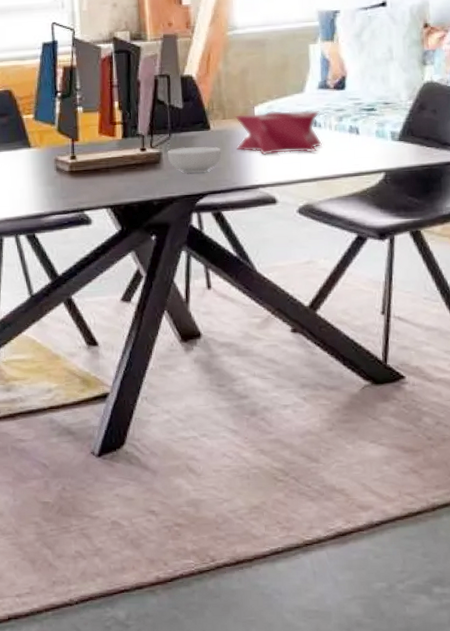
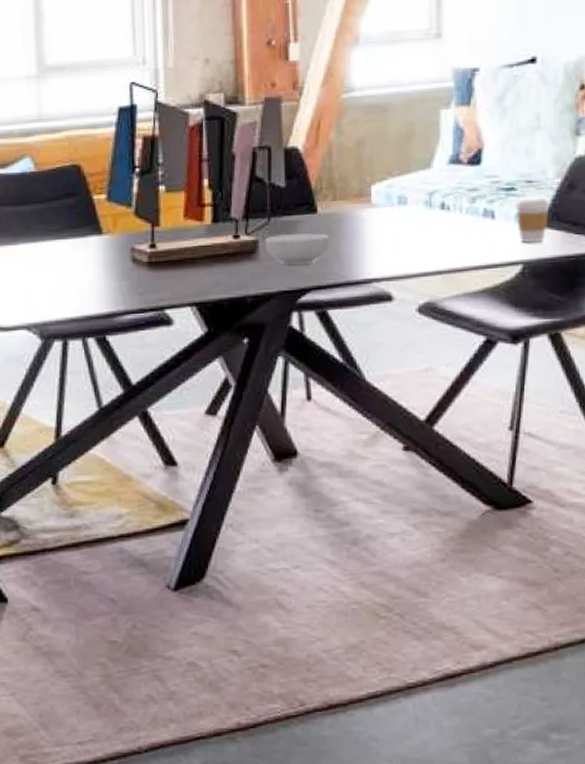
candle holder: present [234,110,323,155] -> none [347,190,451,243]
coffee cup: none [375,117,405,155] -> present [514,198,550,243]

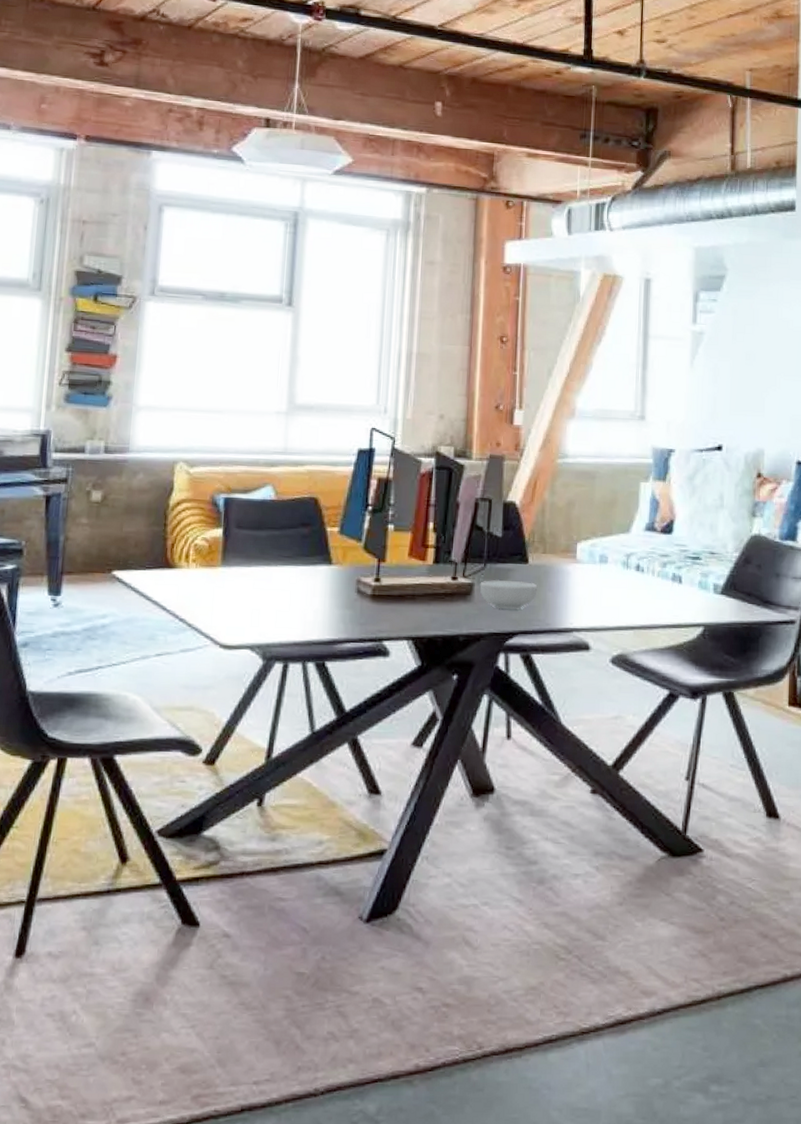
coffee cup: present [514,198,550,243] -> none [698,567,729,608]

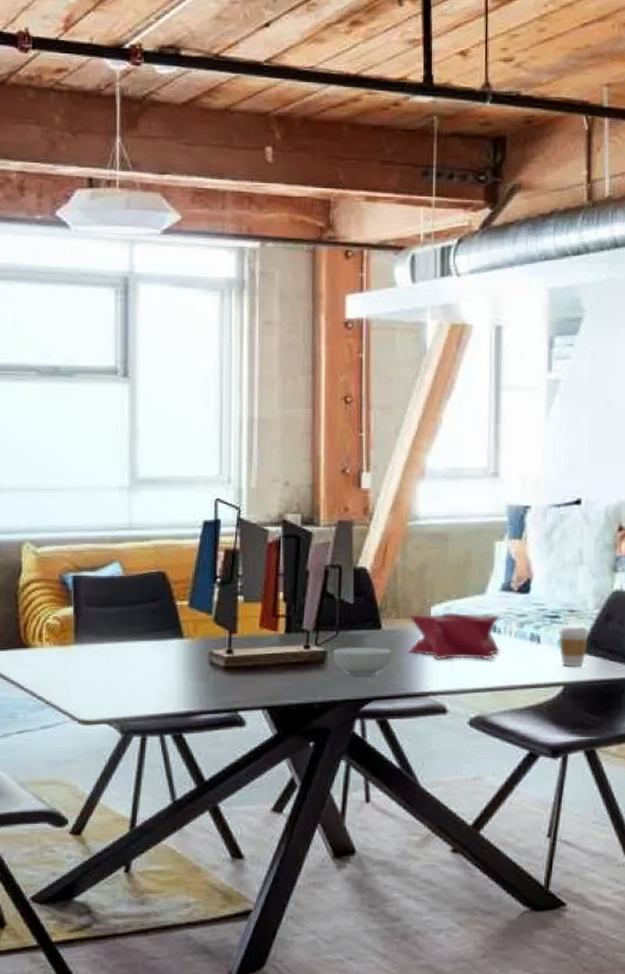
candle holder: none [554,549,644,598] -> present [408,612,501,660]
coffee cup: none [698,567,729,608] -> present [558,626,589,667]

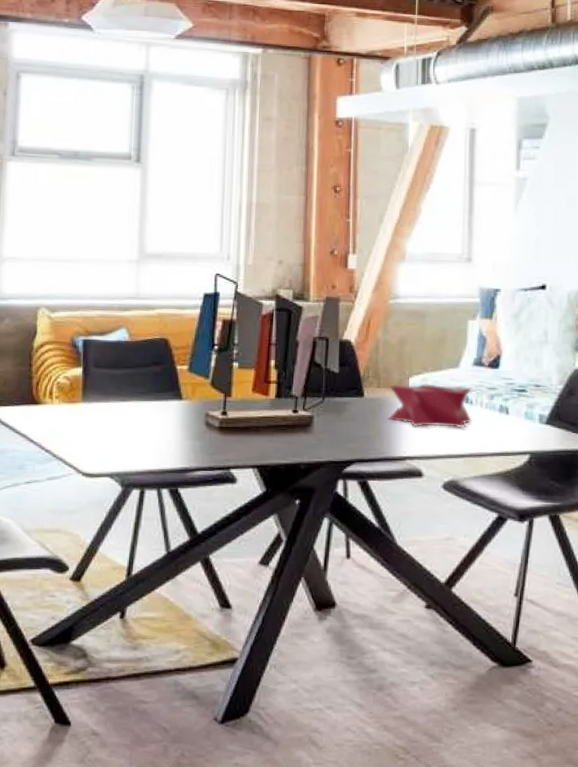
cereal bowl: present [333,646,392,676] -> none [319,412,373,440]
coffee cup: present [558,626,589,667] -> none [524,399,553,437]

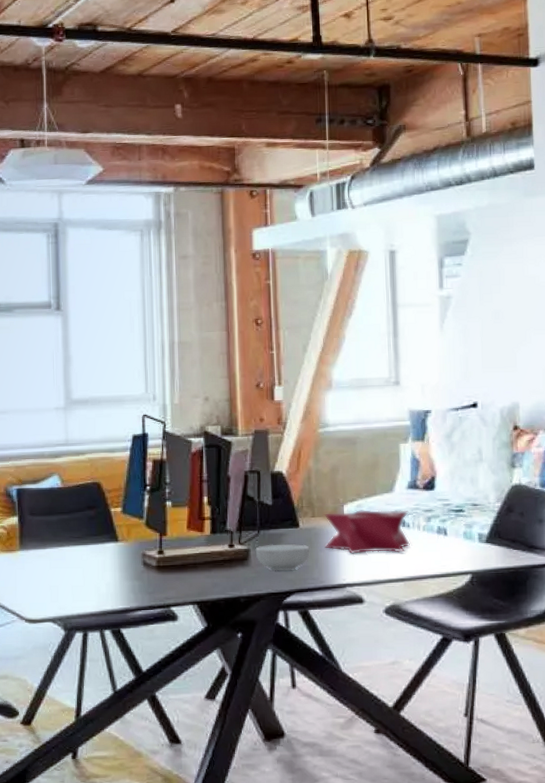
cereal bowl: none [319,412,373,440] -> present [255,544,310,571]

